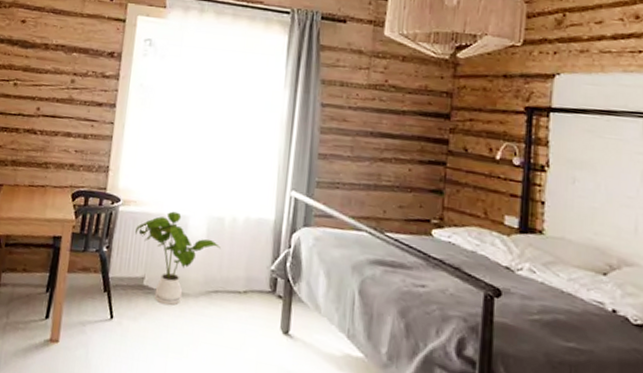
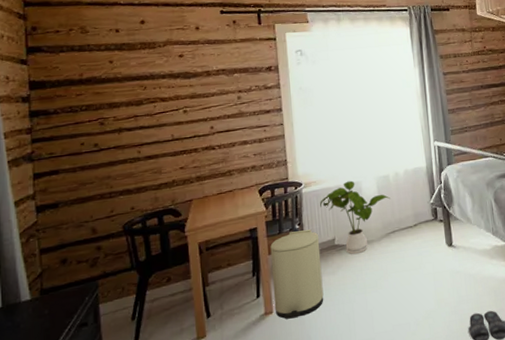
pedal bin: none [61,253,127,359] -> present [270,229,324,319]

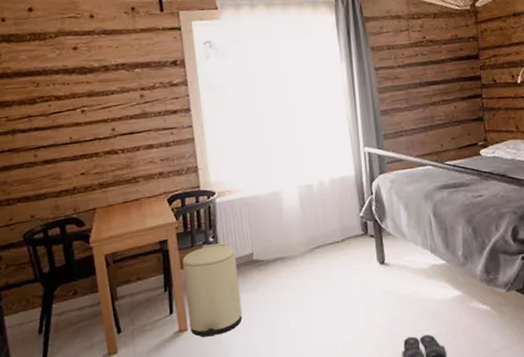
house plant: present [319,180,390,255] -> none [235,190,315,271]

